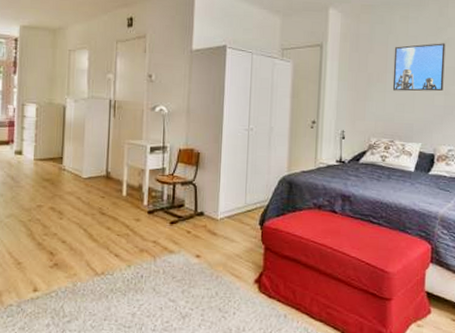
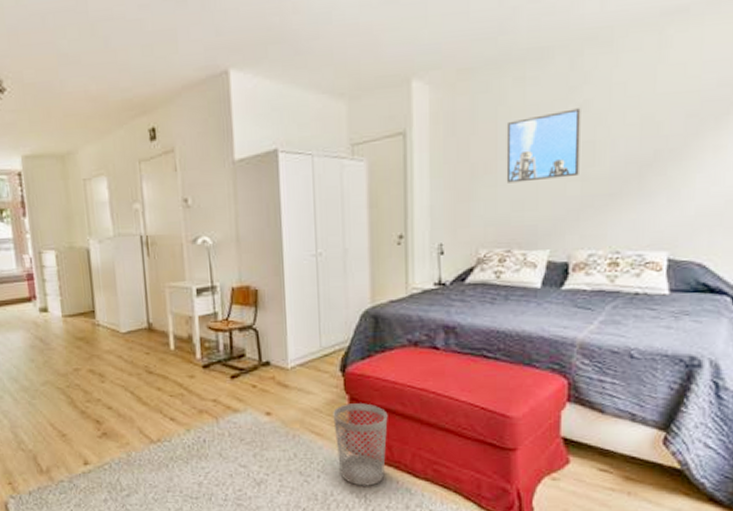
wastebasket: none [250,252,294,324] -> present [333,403,388,486]

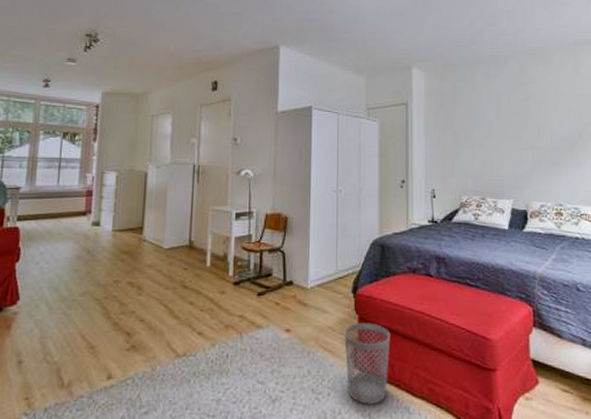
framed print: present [506,108,581,183] -> none [478,99,530,147]

